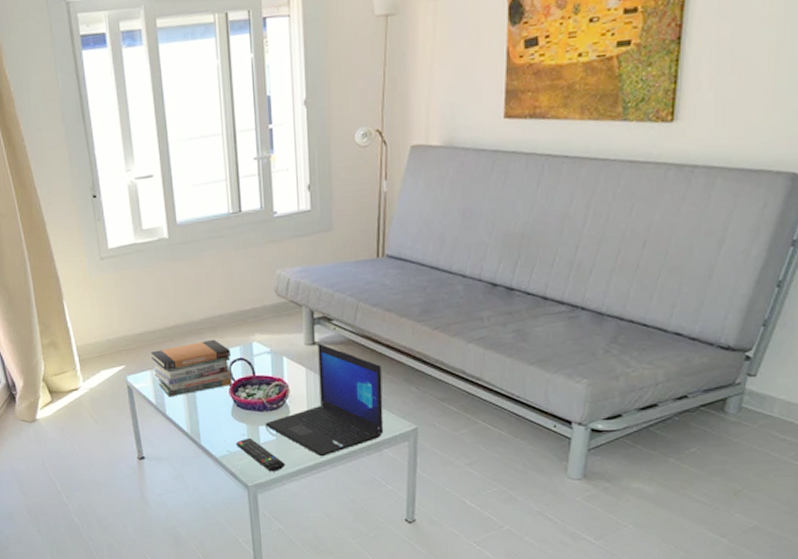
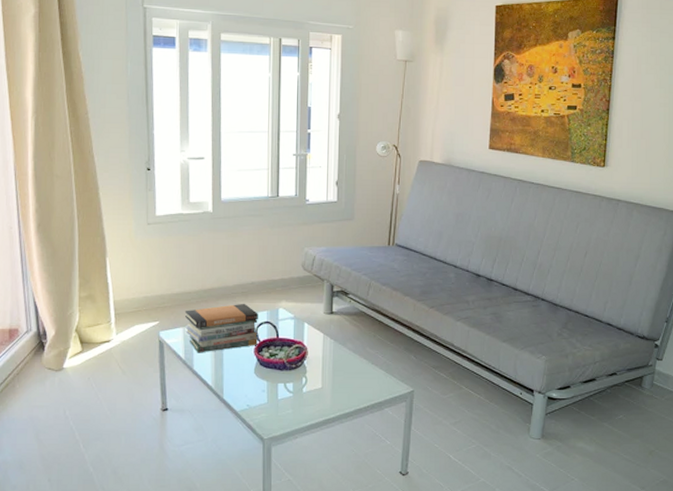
remote control: present [236,437,286,472] -> none [256,394,299,426]
laptop: present [265,343,384,457] -> none [284,313,387,414]

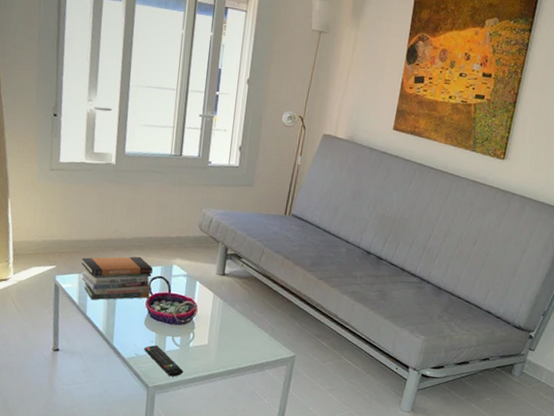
remote control: none [256,394,299,426] -> present [144,345,184,377]

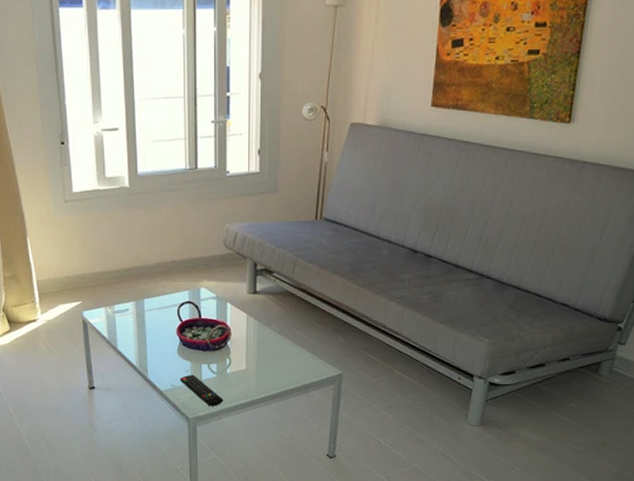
book stack: present [80,256,153,300] -> none [106,282,180,333]

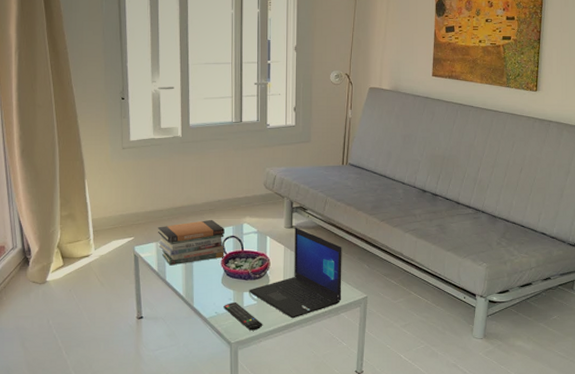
book stack: none [106,282,180,333] -> present [157,219,225,266]
laptop: none [208,292,314,395] -> present [249,227,342,319]

